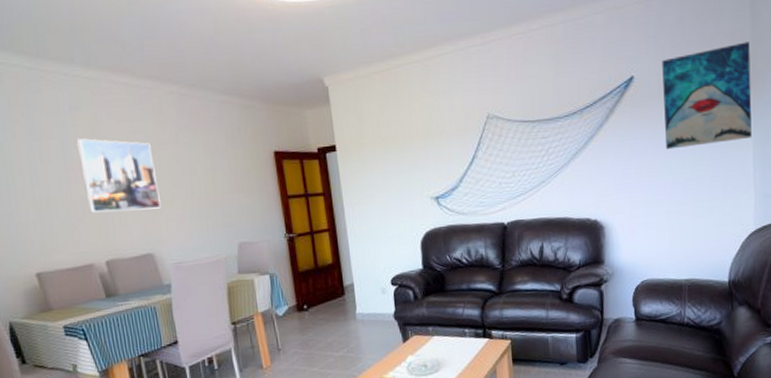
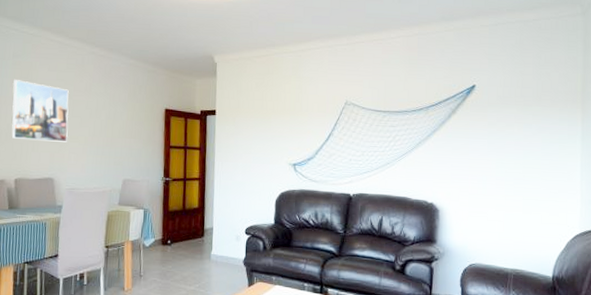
wall art: present [662,42,752,150] -> none [501,68,581,151]

